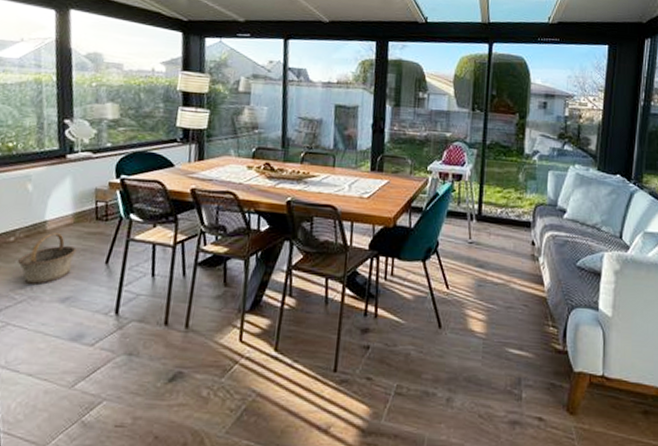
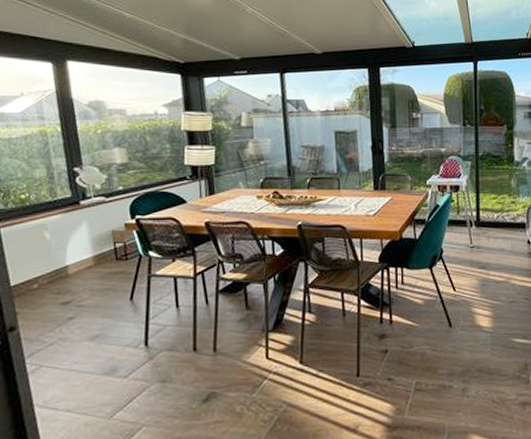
basket: present [17,233,77,284] -> none [43,276,100,327]

